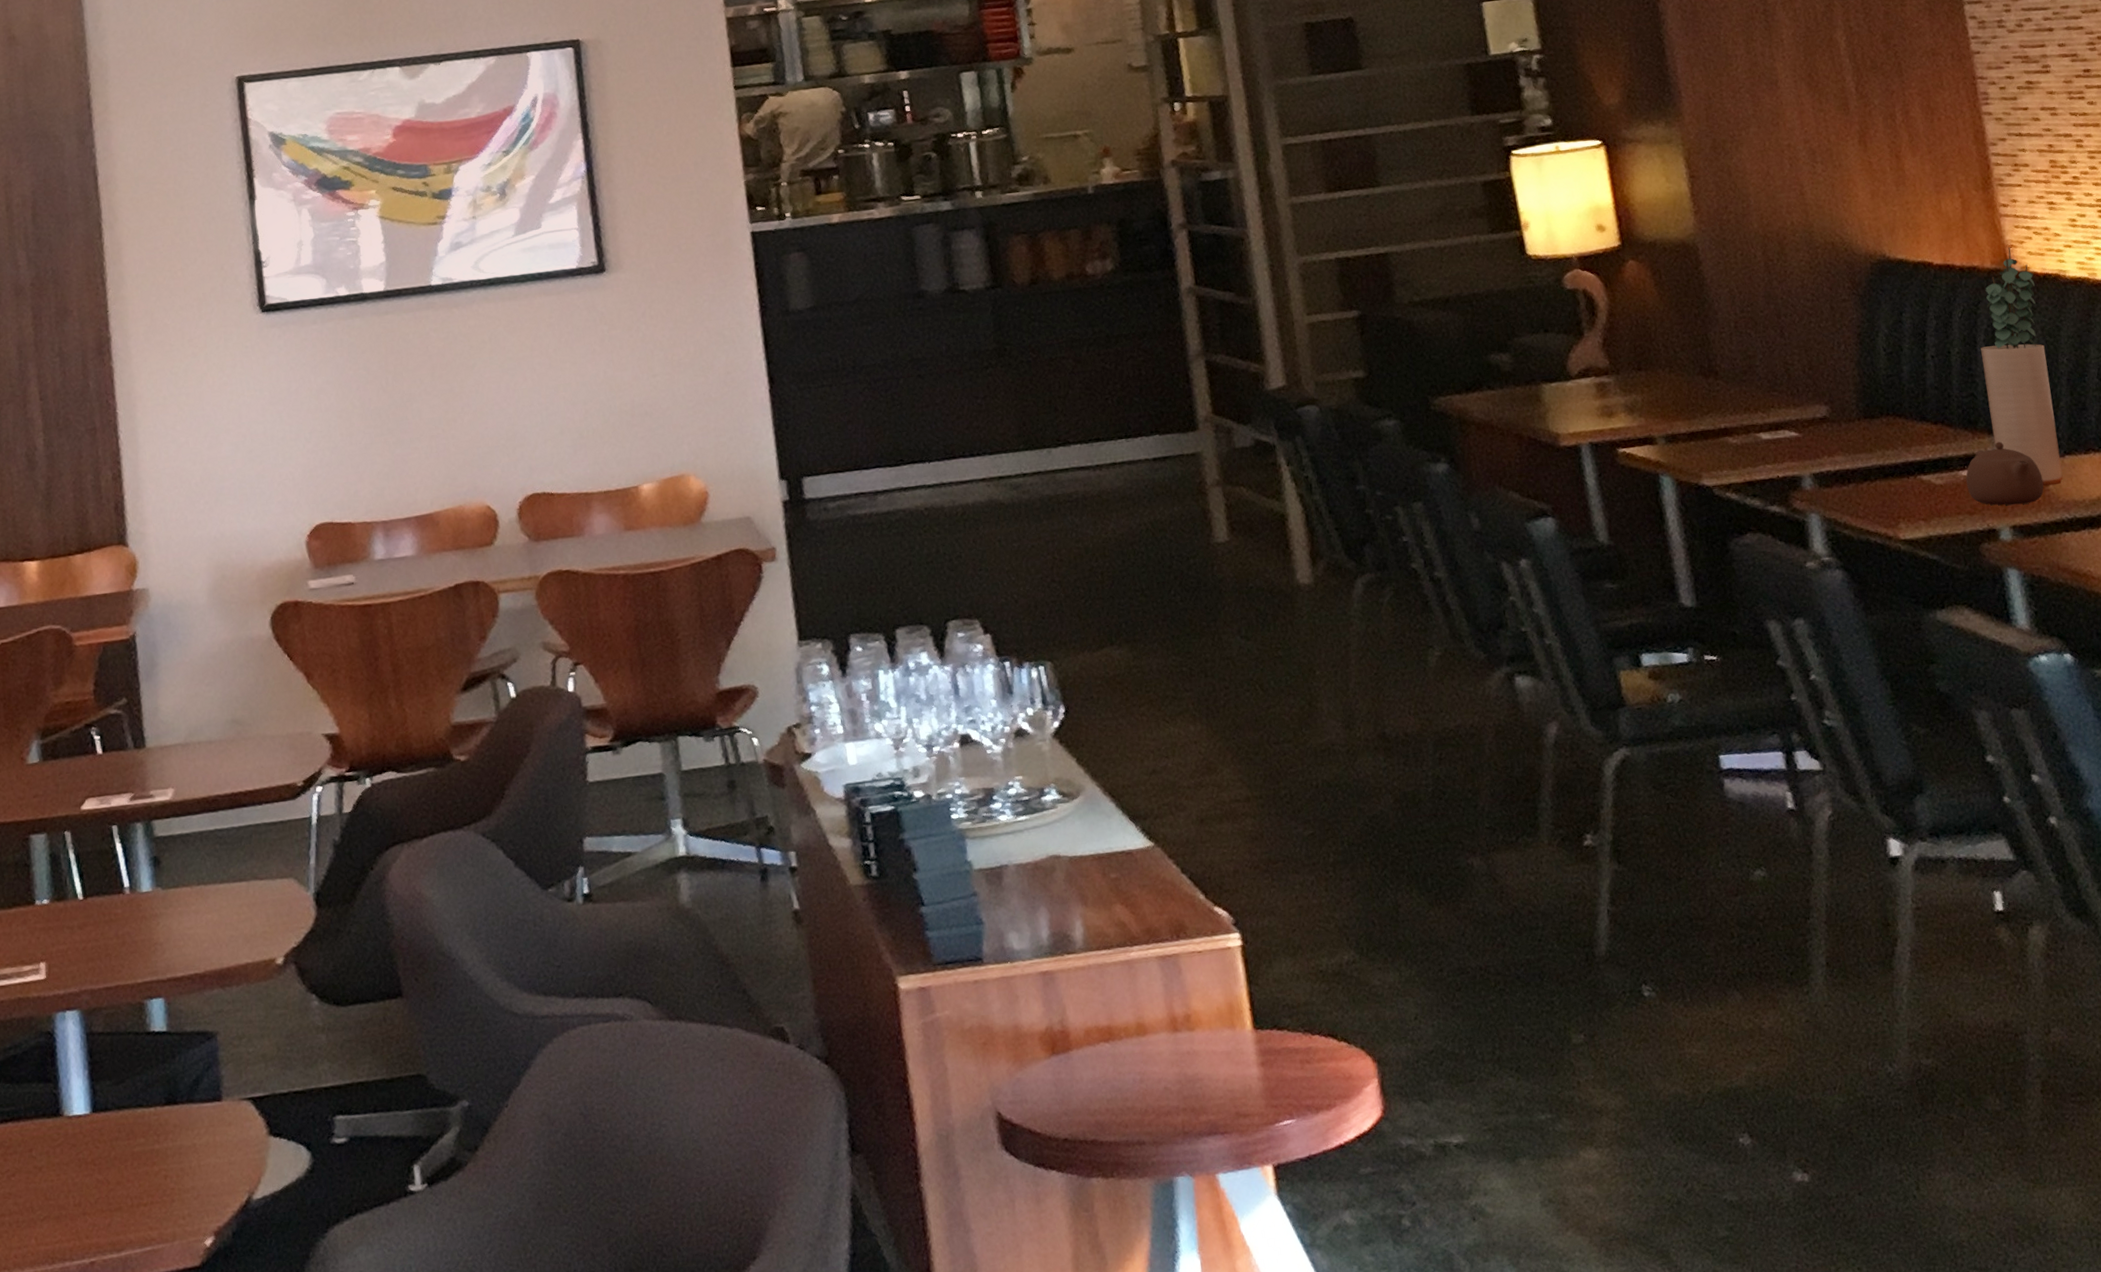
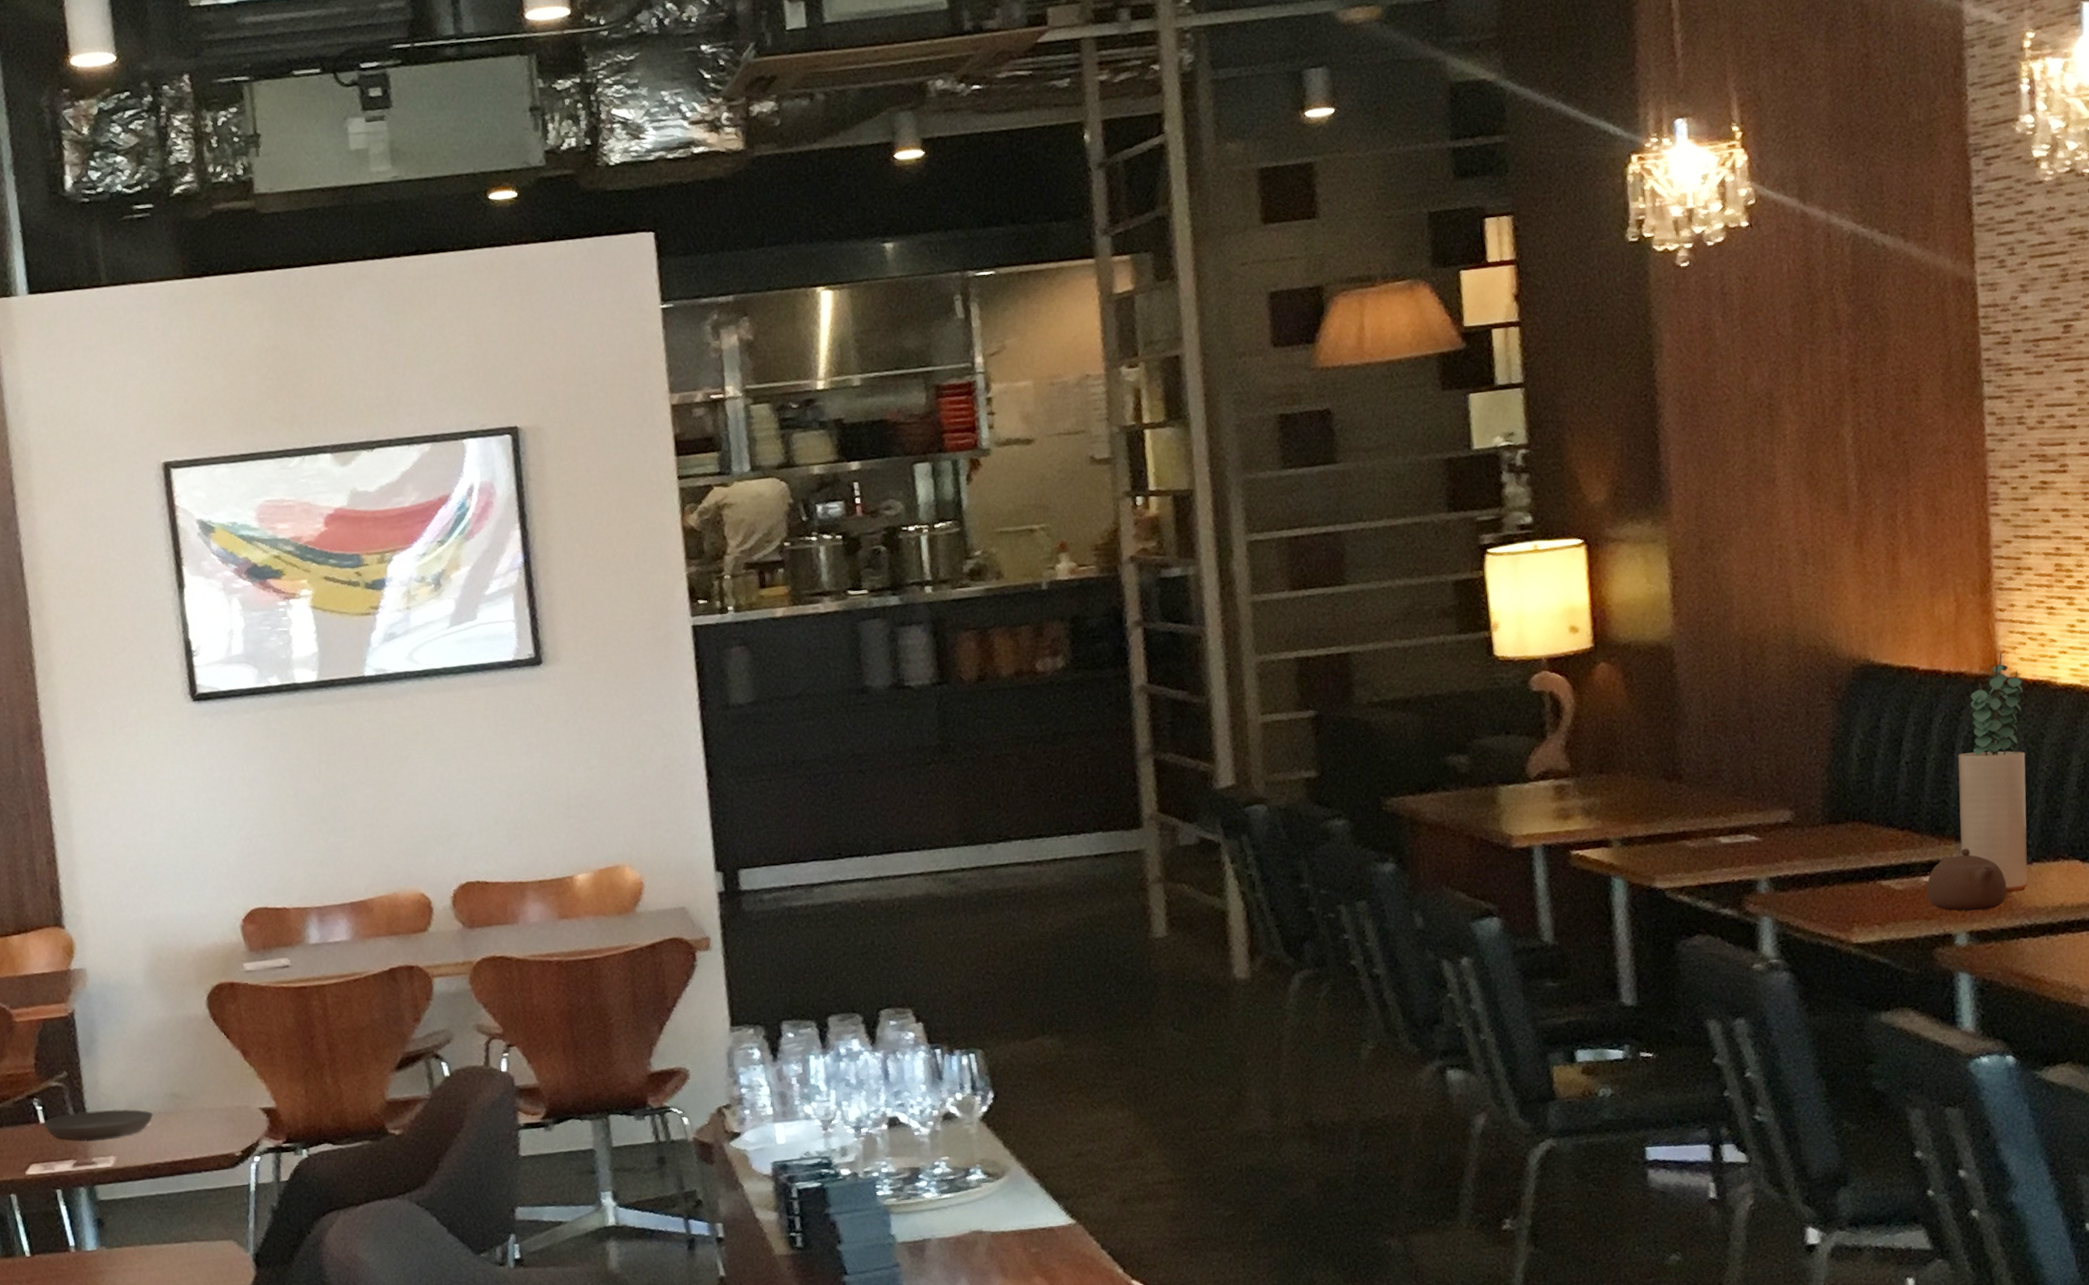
saucer: none [100,737,214,772] -> present [43,1109,154,1140]

